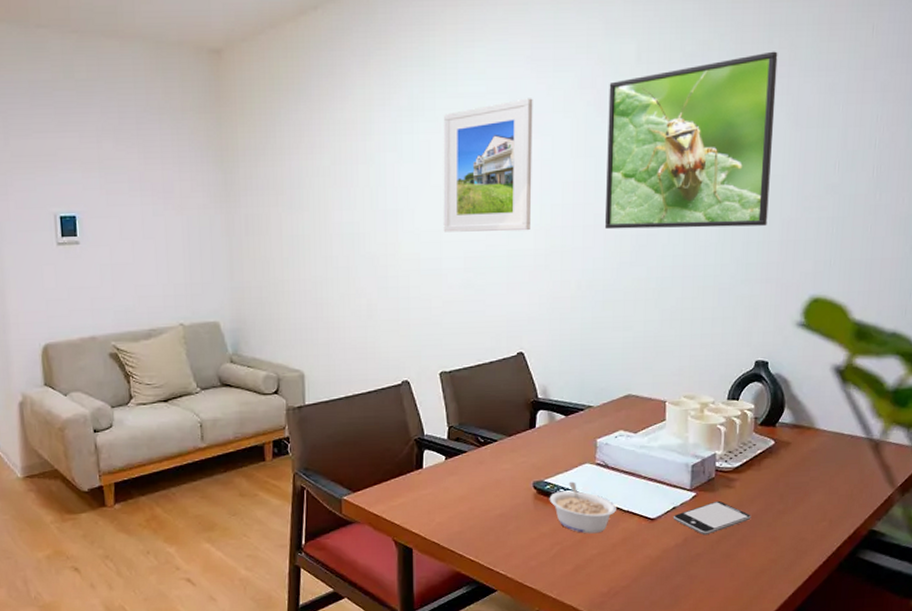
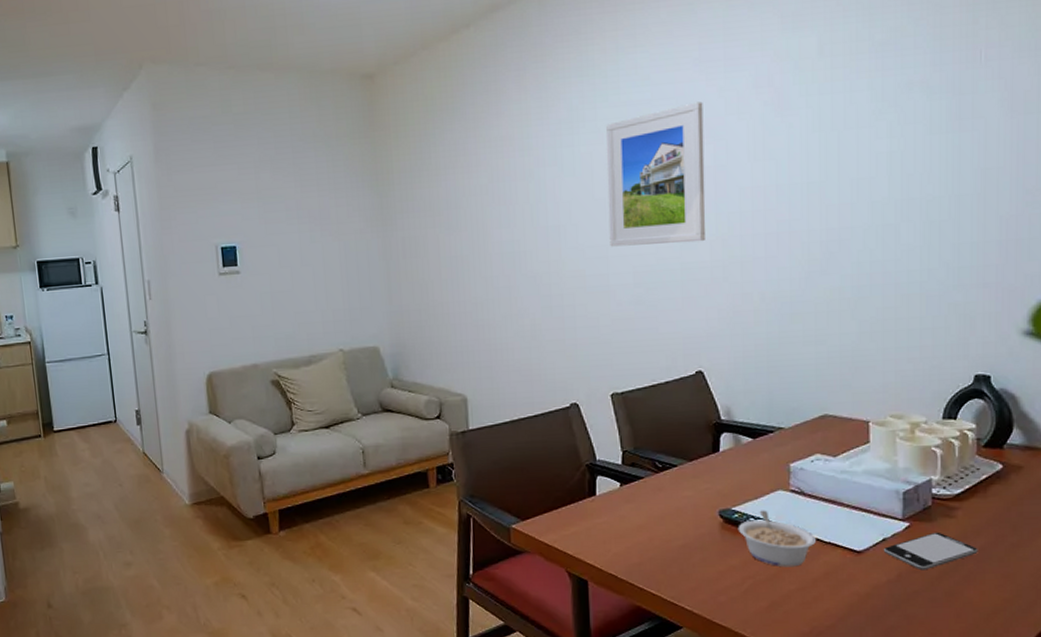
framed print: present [604,51,778,230] -> none [788,32,985,237]

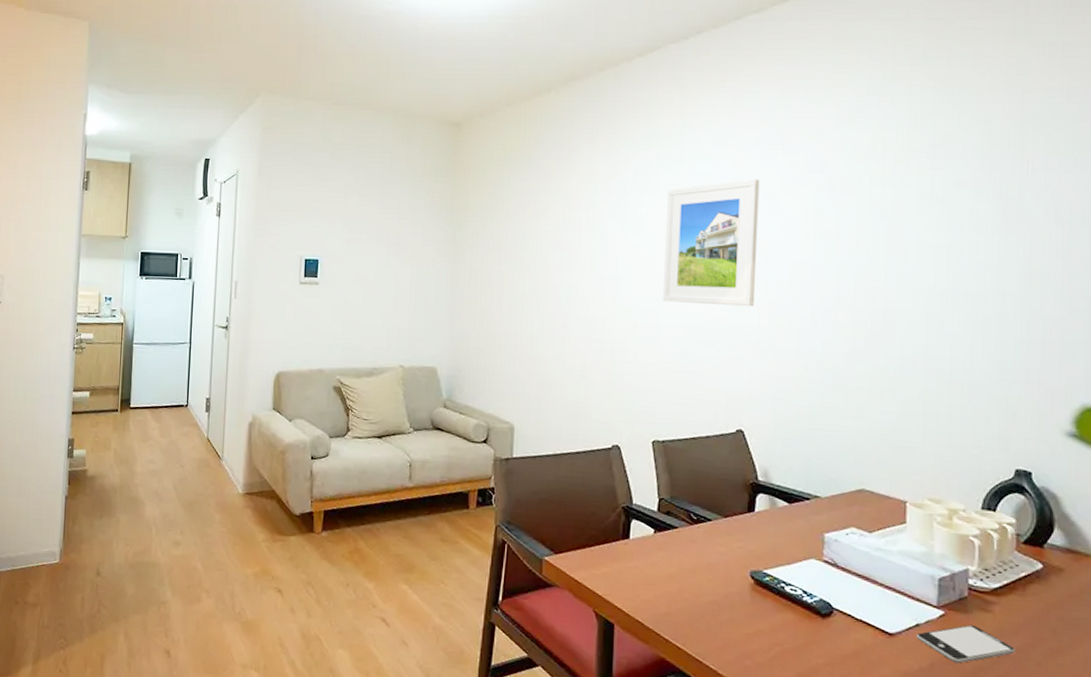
legume: present [738,510,816,567] -> none [768,576,847,641]

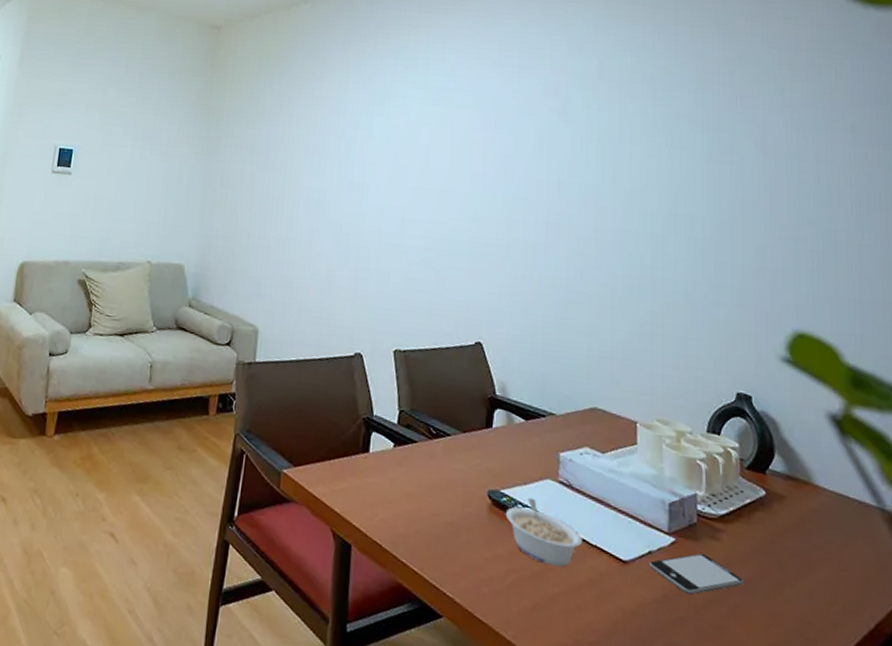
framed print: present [662,179,760,307] -> none [406,97,498,220]
legume: none [768,576,847,641] -> present [505,497,582,567]

